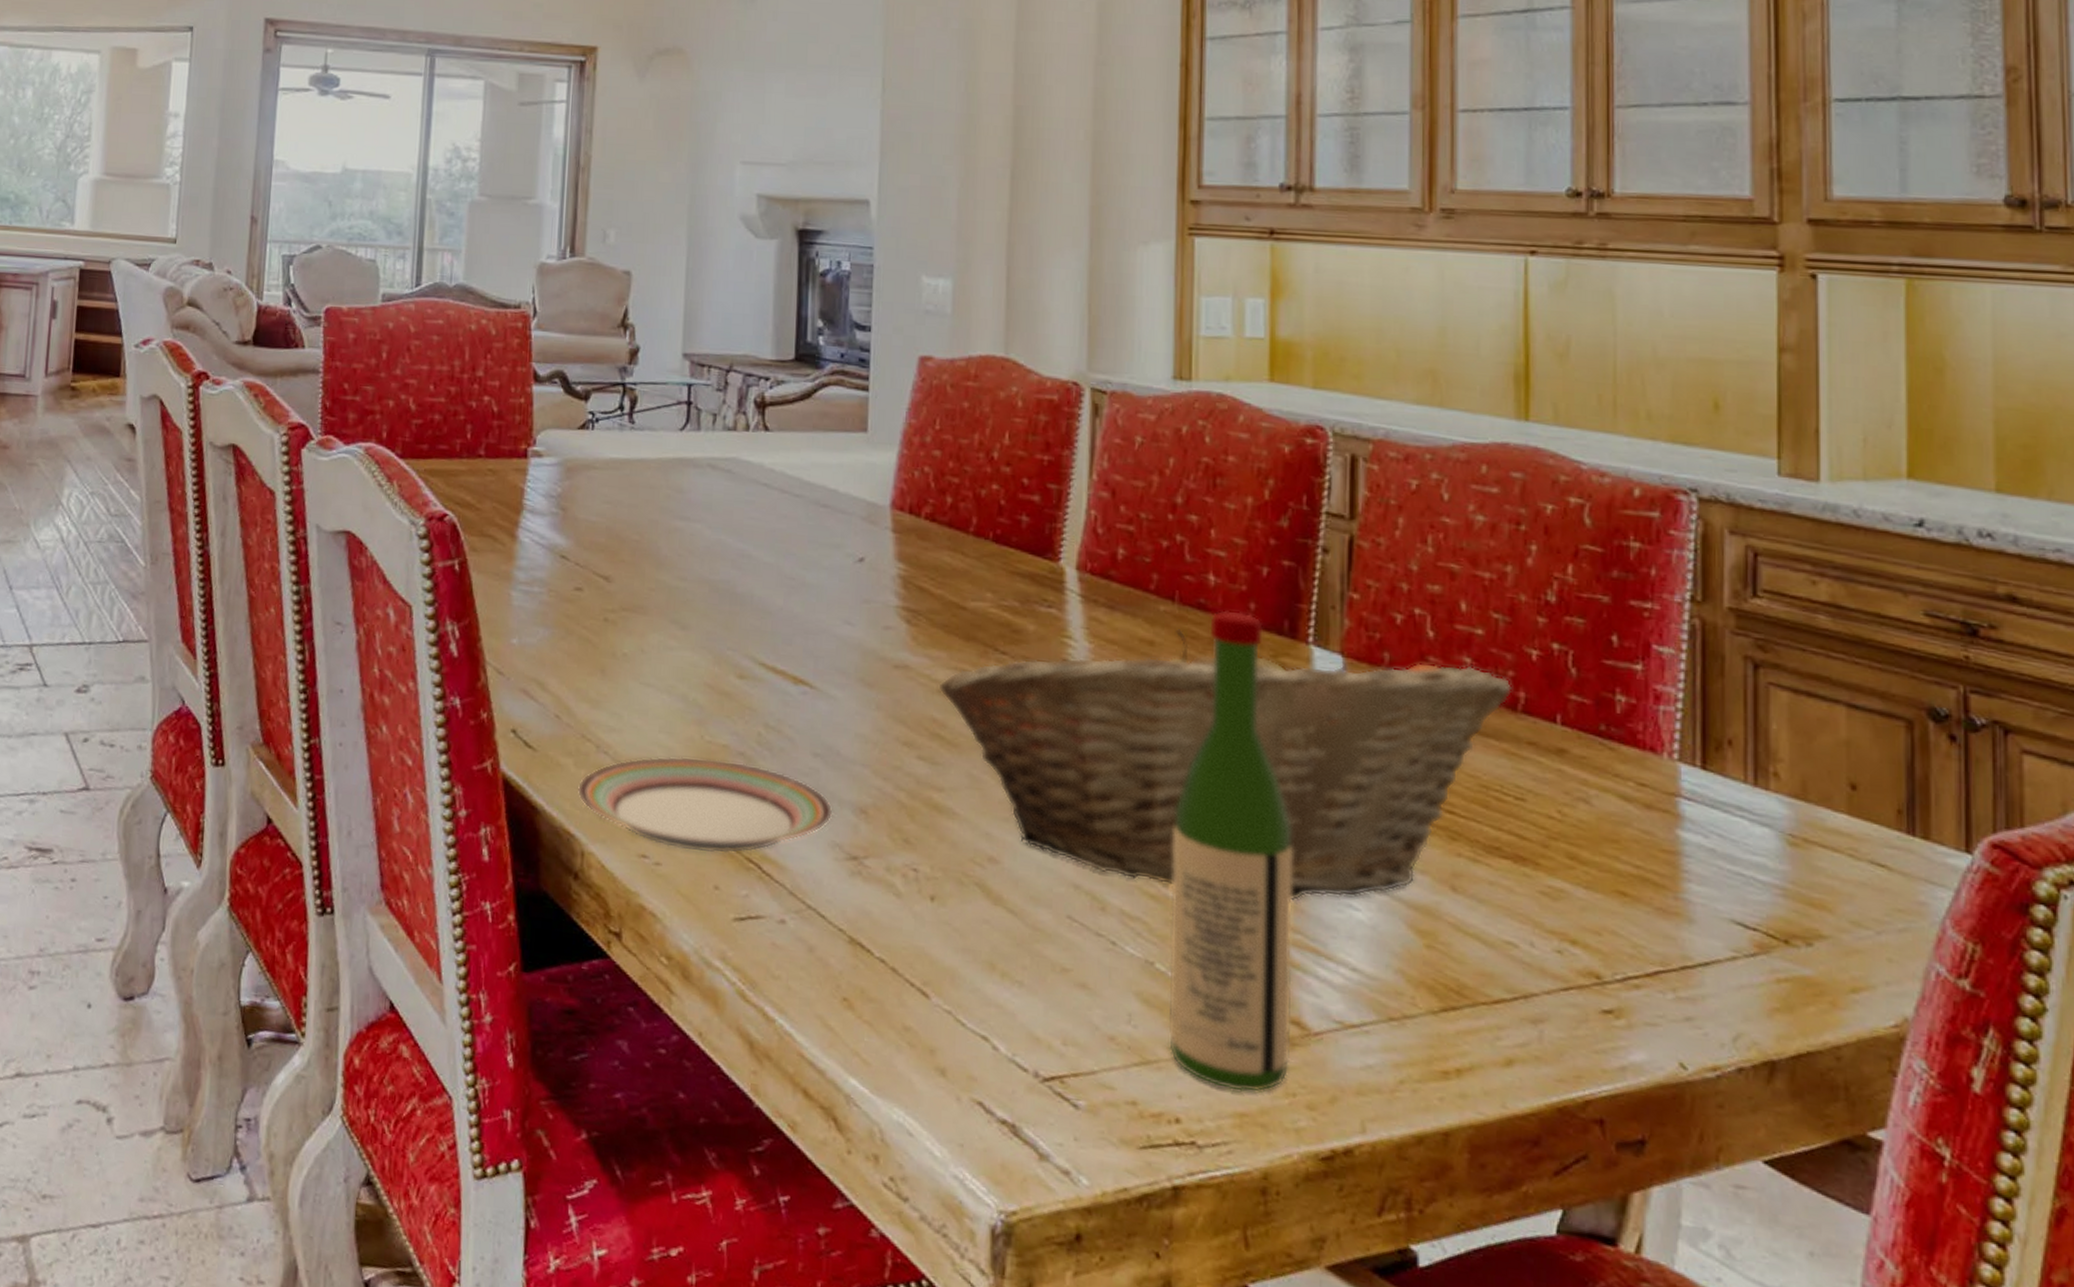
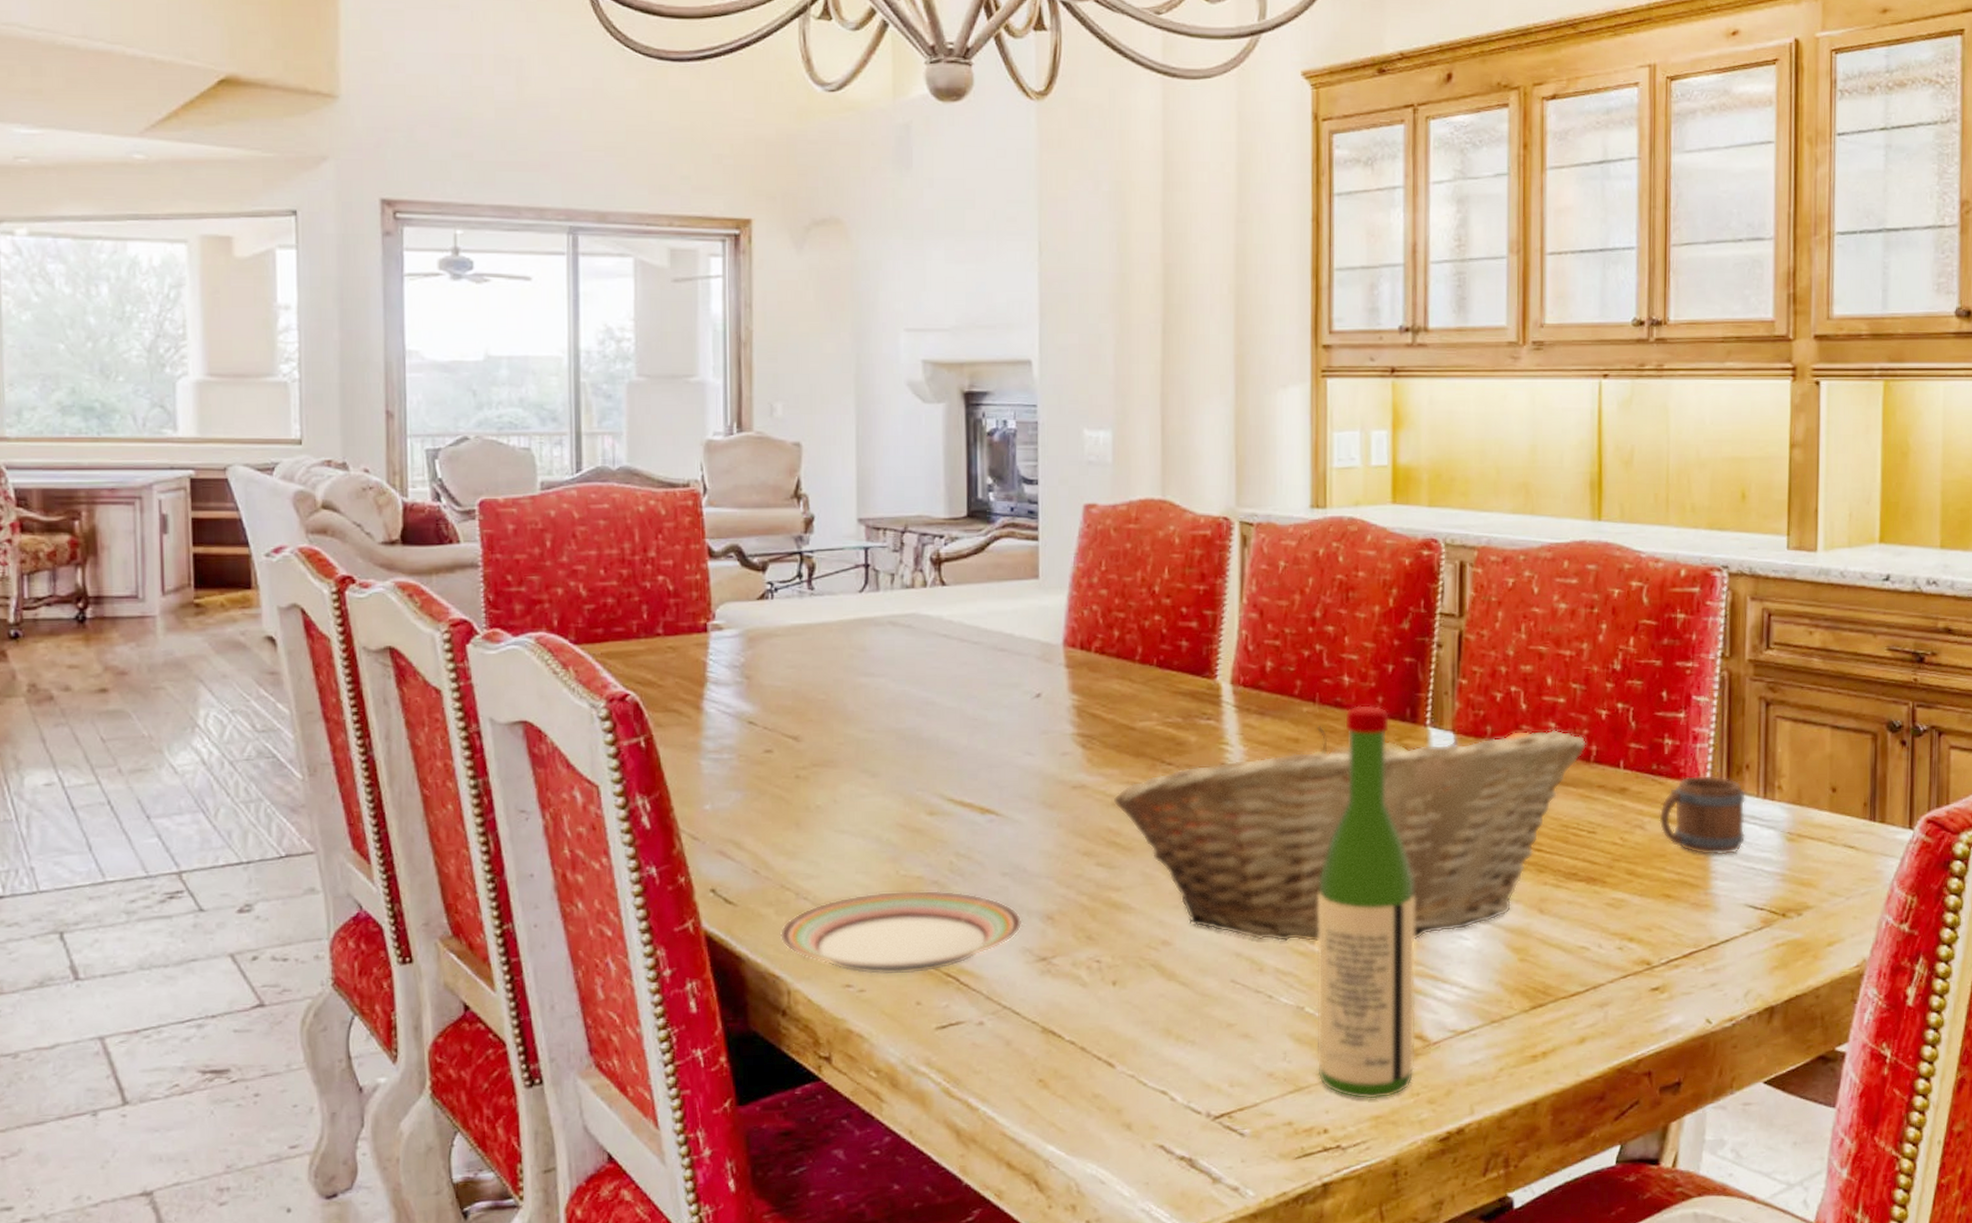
mug: none [1610,744,1730,853] -> present [1659,775,1747,856]

